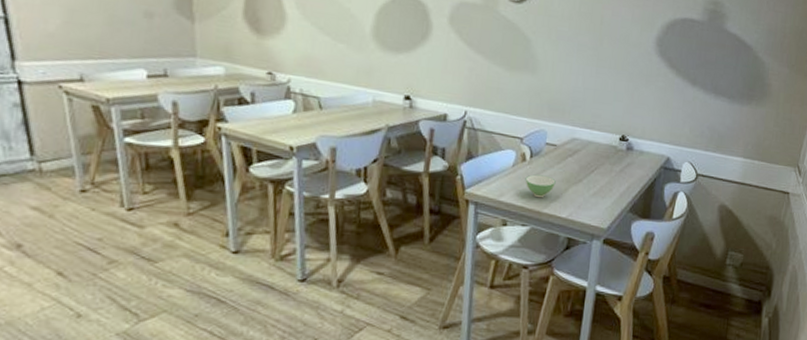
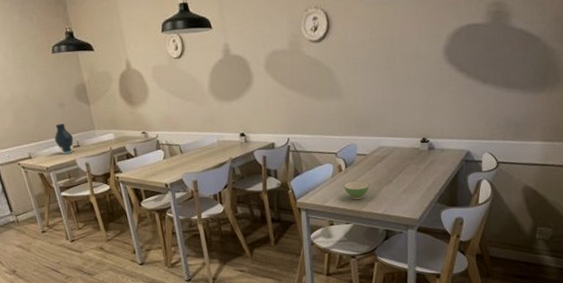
vase: none [127,39,160,87] -> present [54,124,74,156]

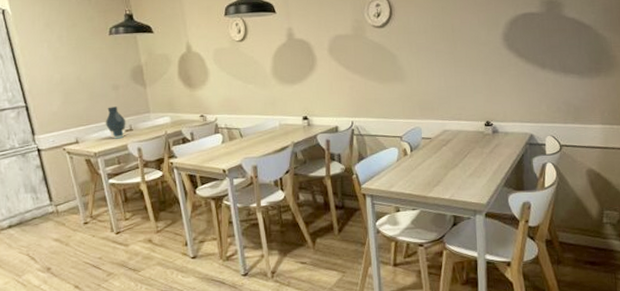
bowl: present [343,181,370,200] -> none [409,165,436,185]

